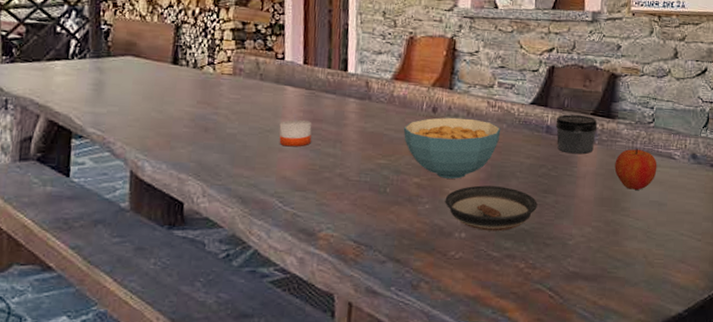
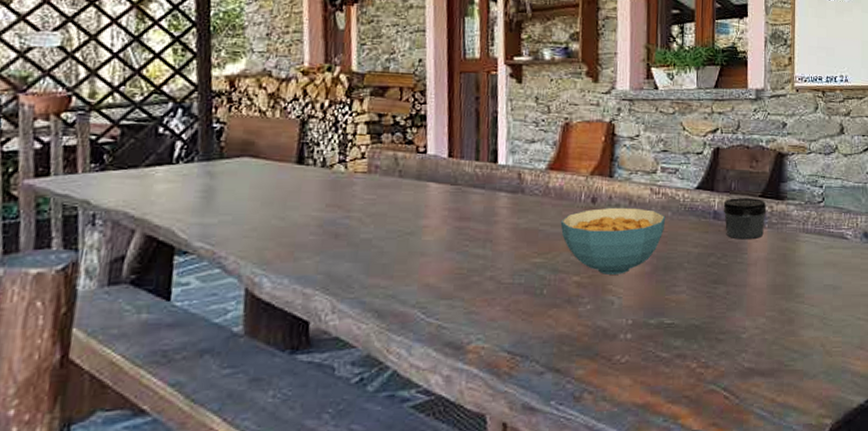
candle: present [279,117,312,147] -> none [421,217,459,250]
saucer: present [445,185,538,232] -> none [608,280,708,330]
apple: present [614,148,657,191] -> none [786,230,830,275]

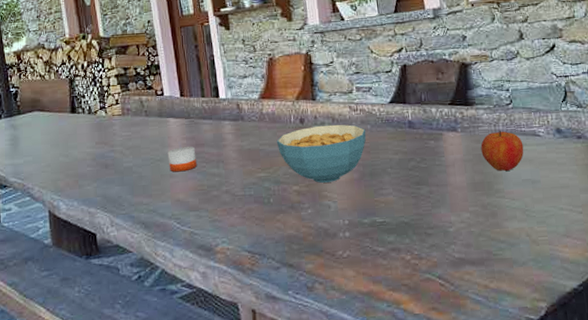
candle: none [421,217,459,250] -> present [167,145,197,172]
jar: present [723,198,767,240] -> none [416,106,458,145]
apple: none [786,230,830,275] -> present [480,131,524,172]

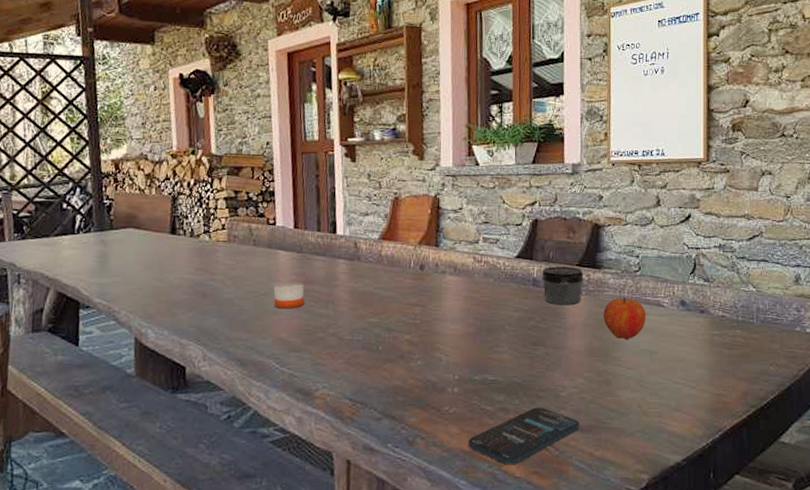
cereal bowl: present [276,124,366,183] -> none [392,274,488,334]
smartphone: none [364,244,471,303] -> present [468,407,579,465]
jar: none [416,106,458,145] -> present [542,266,584,306]

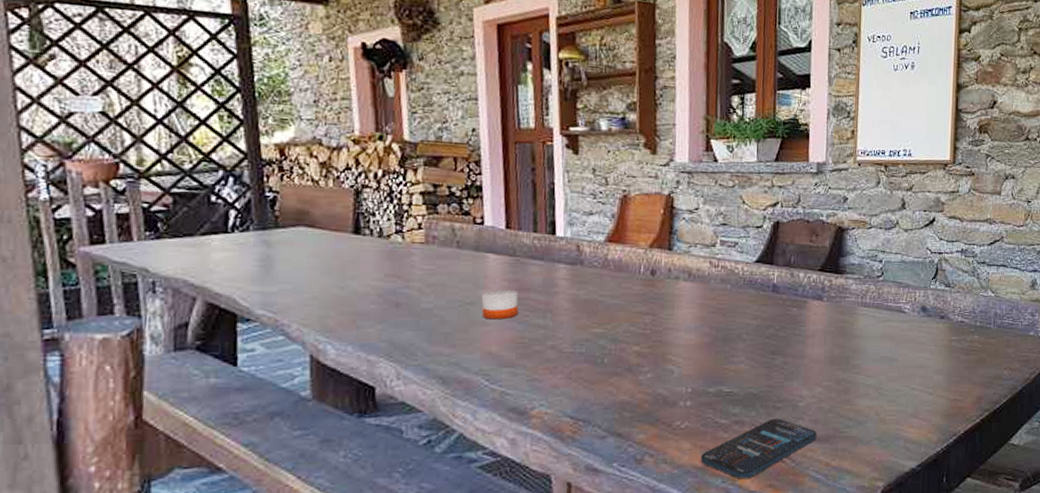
jar: present [542,266,584,306] -> none [782,272,826,313]
apple: present [603,298,646,340] -> none [844,304,887,347]

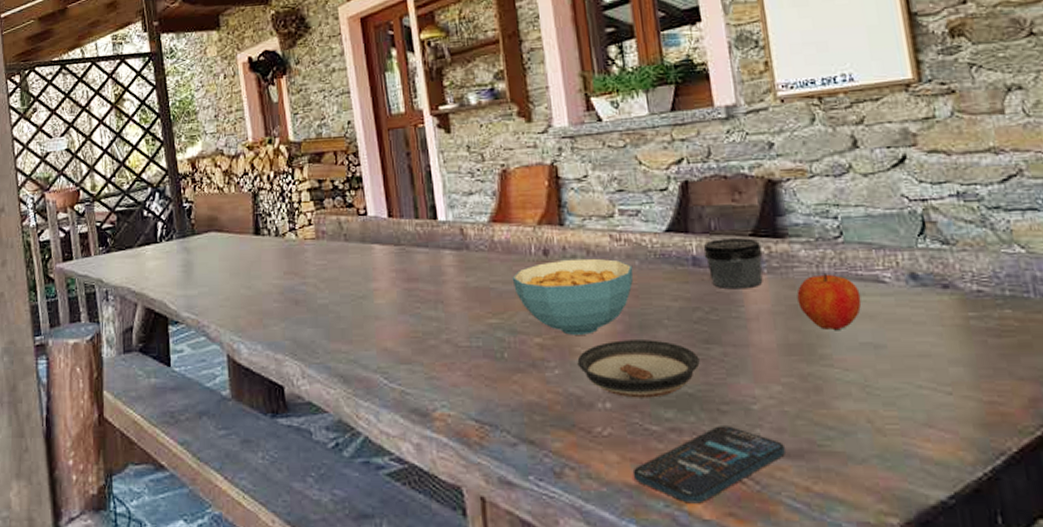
candle: present [481,287,519,320] -> none [372,279,409,313]
cereal bowl: none [620,280,725,345] -> present [512,258,634,335]
saucer: none [668,350,766,398] -> present [577,340,700,398]
jar: none [782,272,826,313] -> present [703,238,763,290]
apple: none [844,304,887,347] -> present [797,274,862,331]

